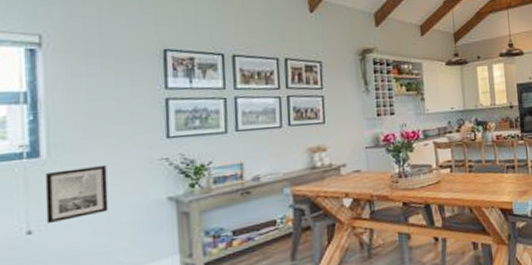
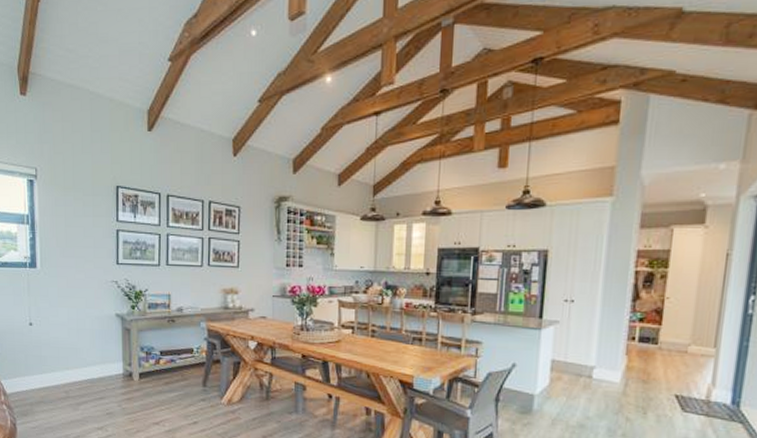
wall art: present [44,166,109,224] -> none [39,280,78,320]

